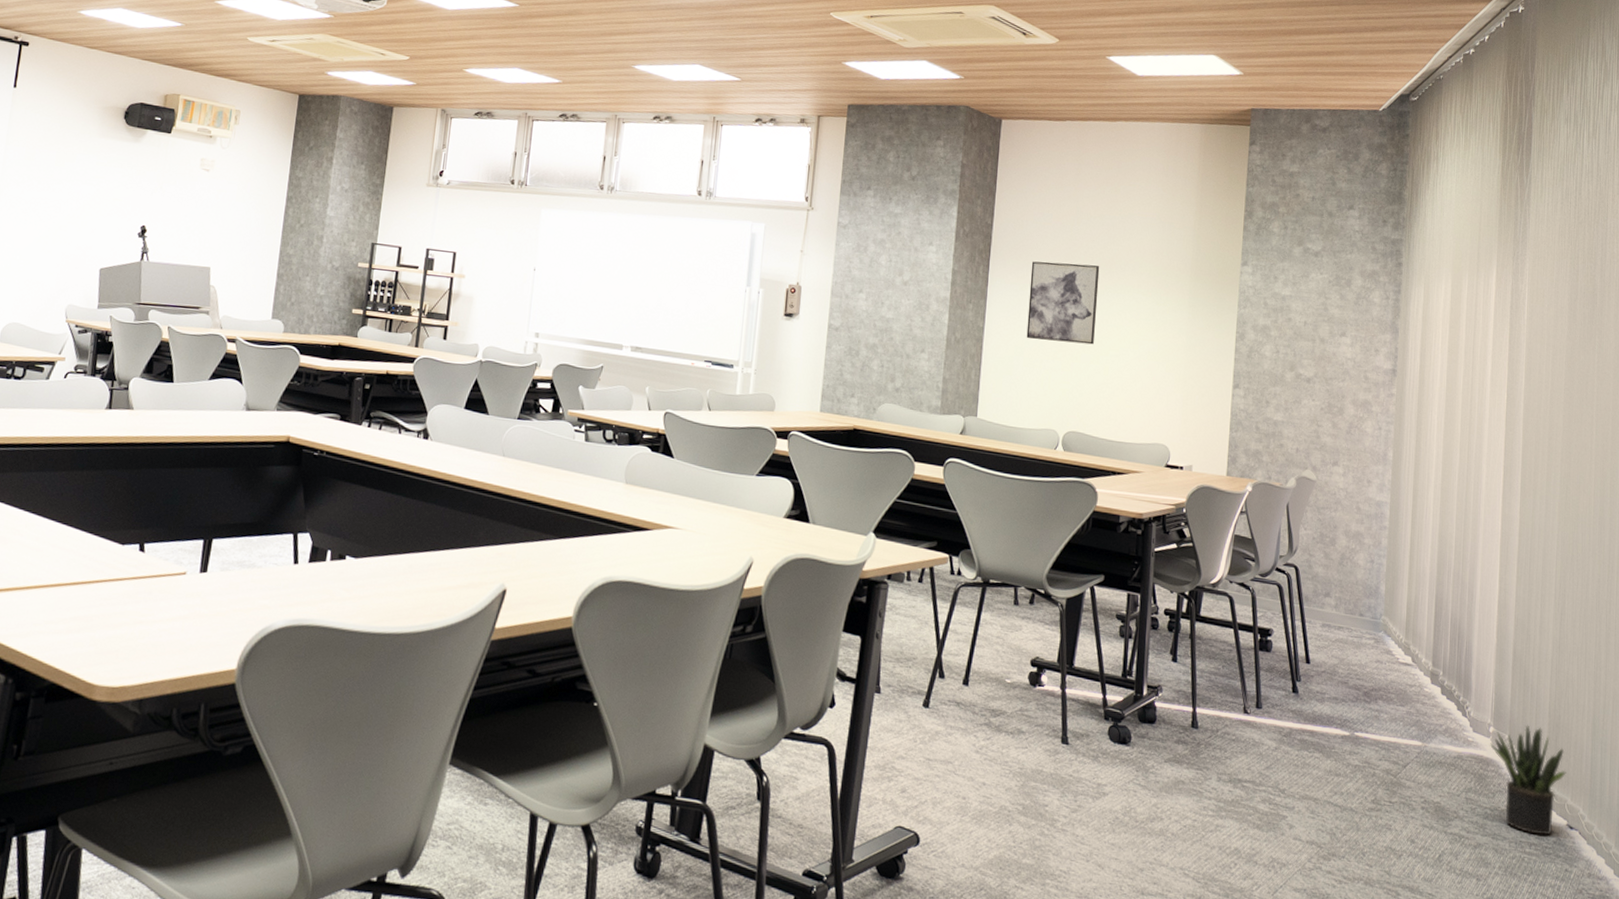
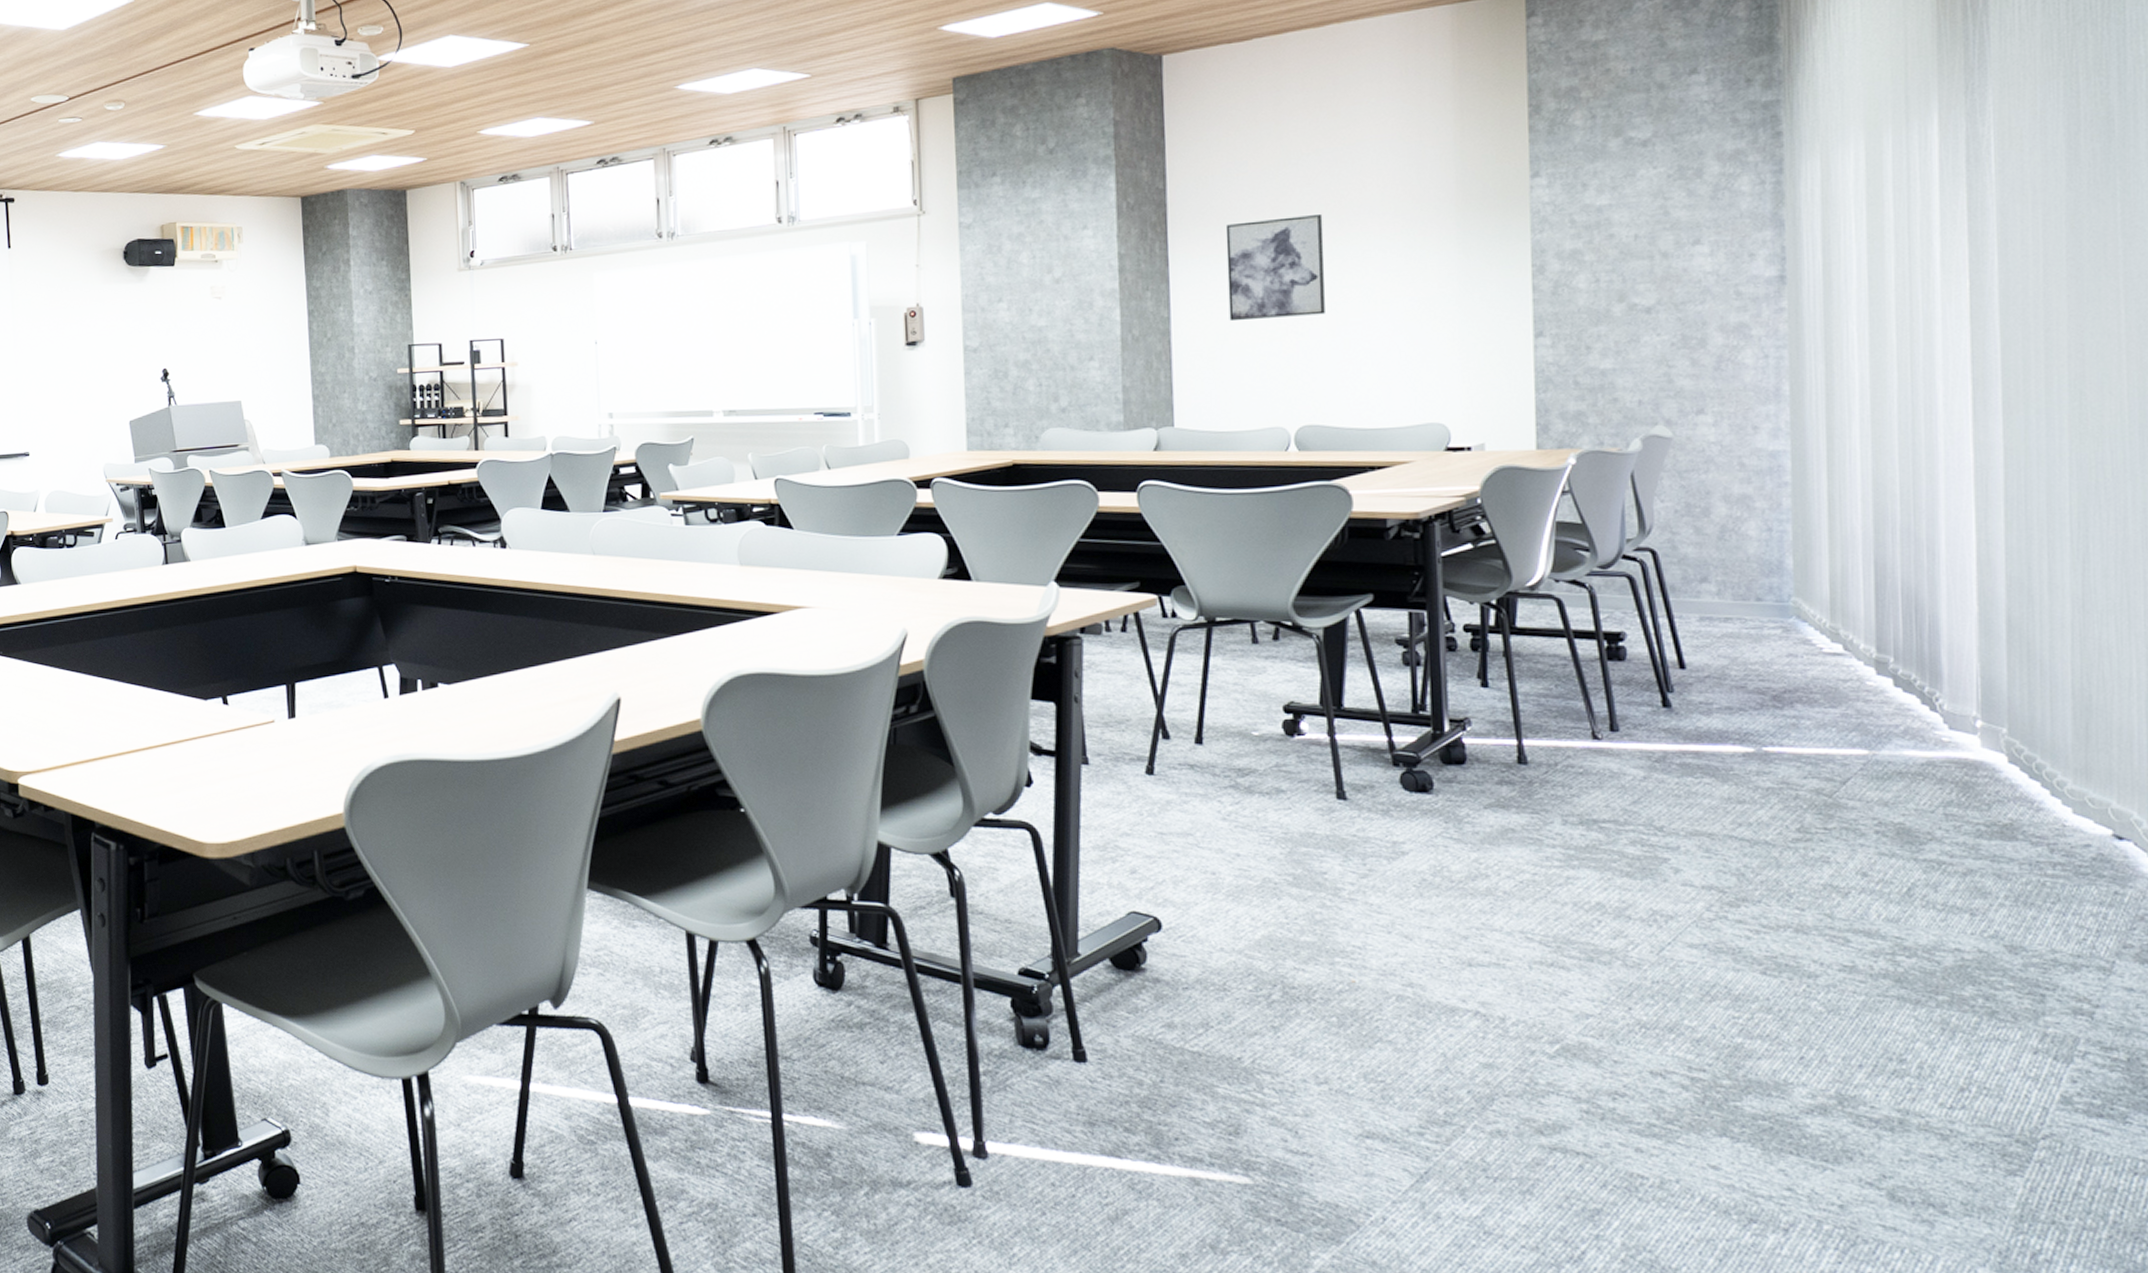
potted plant: present [1490,725,1566,836] -> none [1978,712,2107,851]

